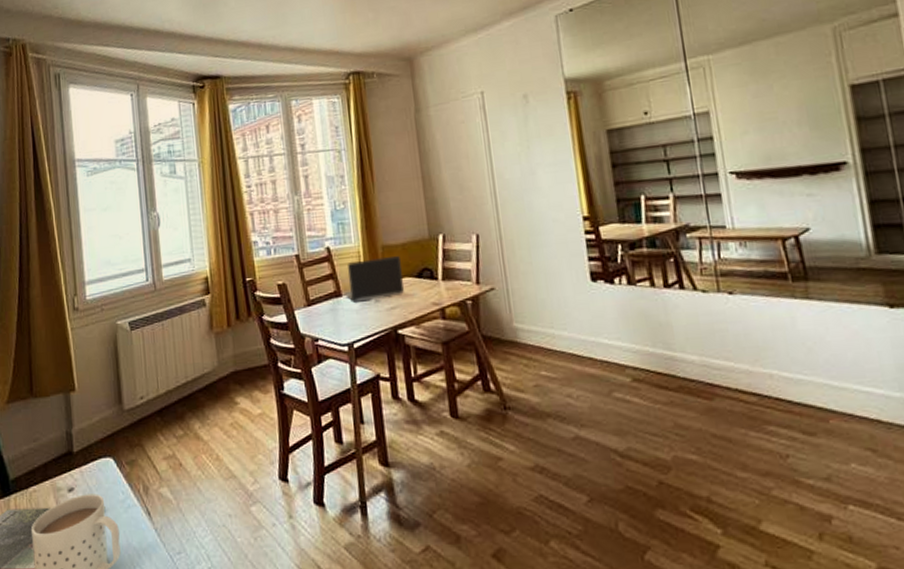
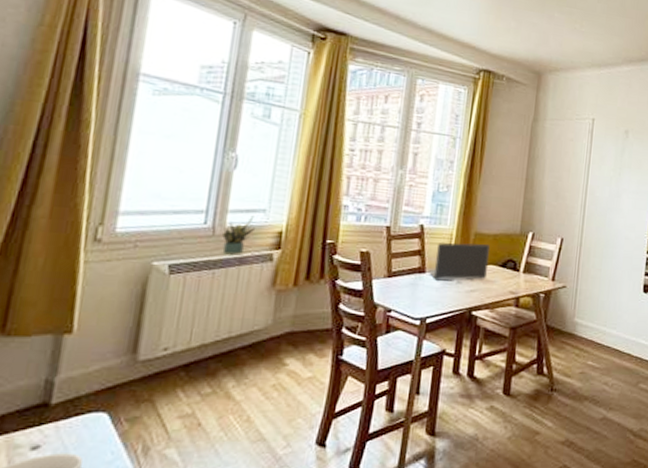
potted plant: none [161,266,187,306] -> present [221,216,256,255]

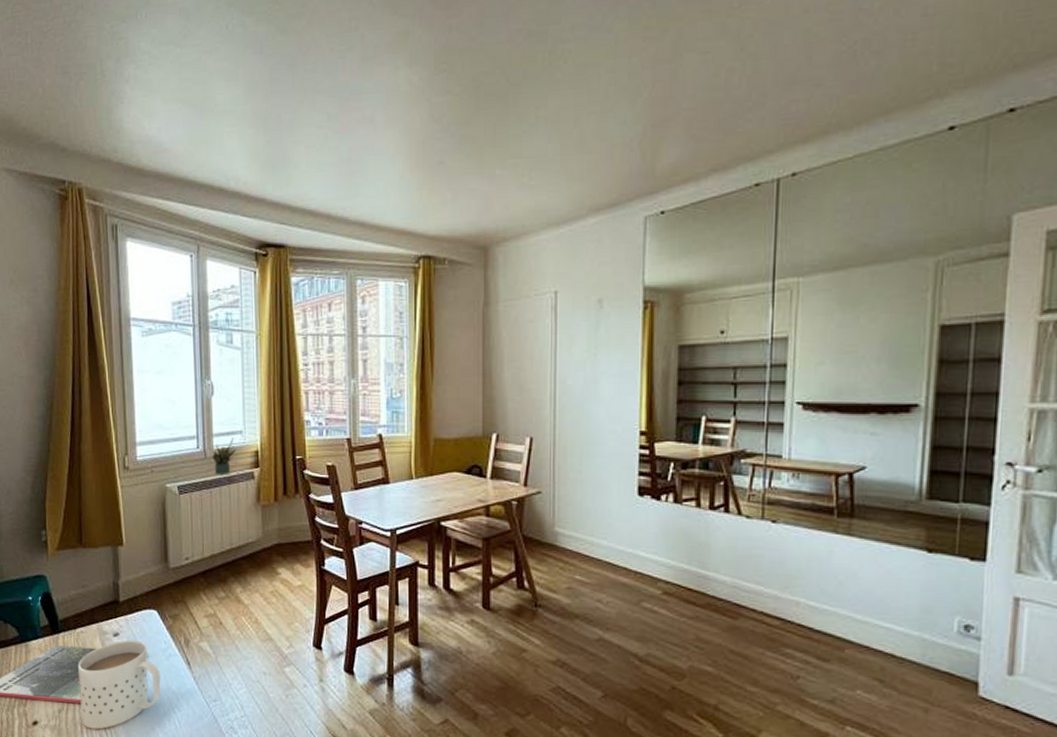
laptop computer: present [429,243,490,281] -> none [393,450,453,491]

